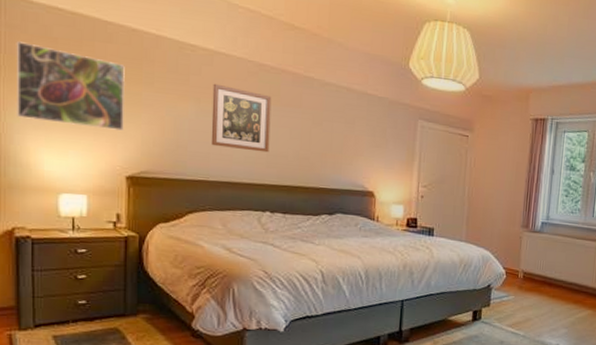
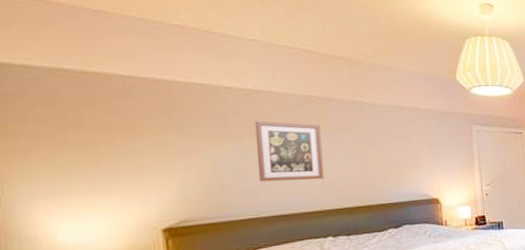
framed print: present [15,41,126,131] -> none [13,109,155,189]

